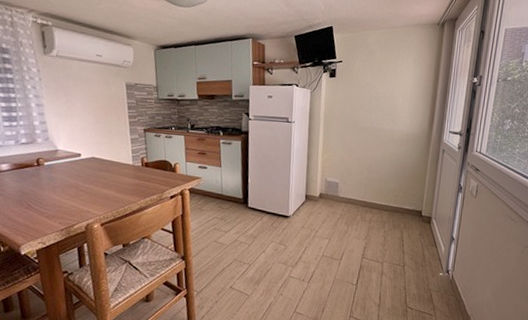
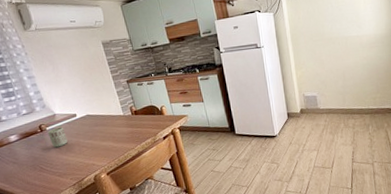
cup: none [44,164,66,186] -> present [47,127,68,148]

